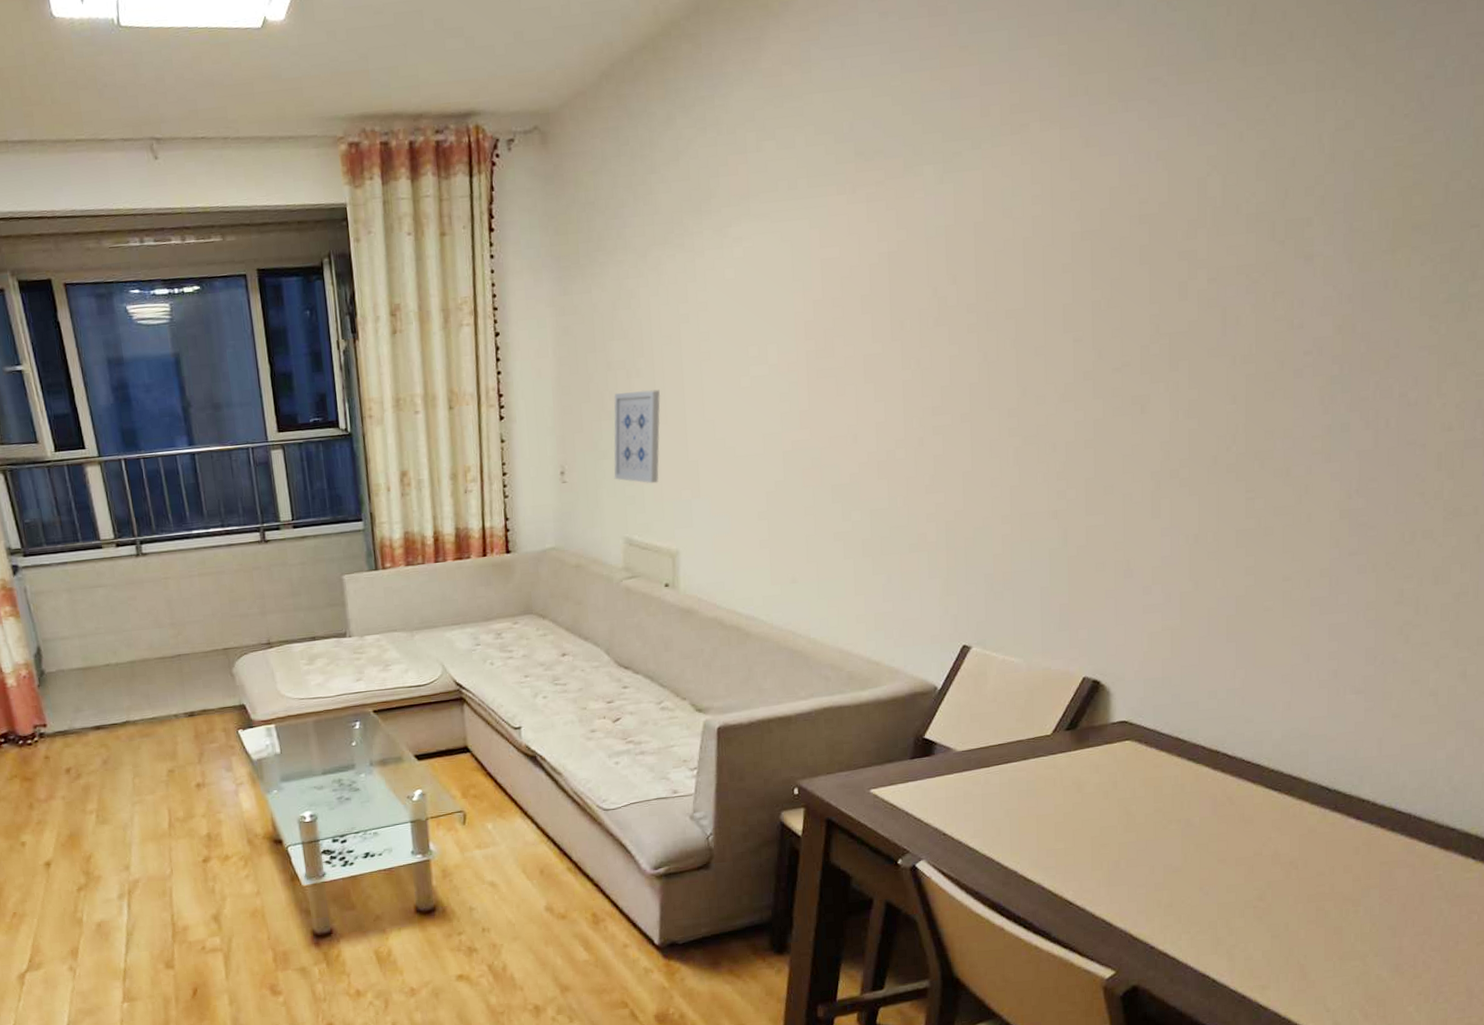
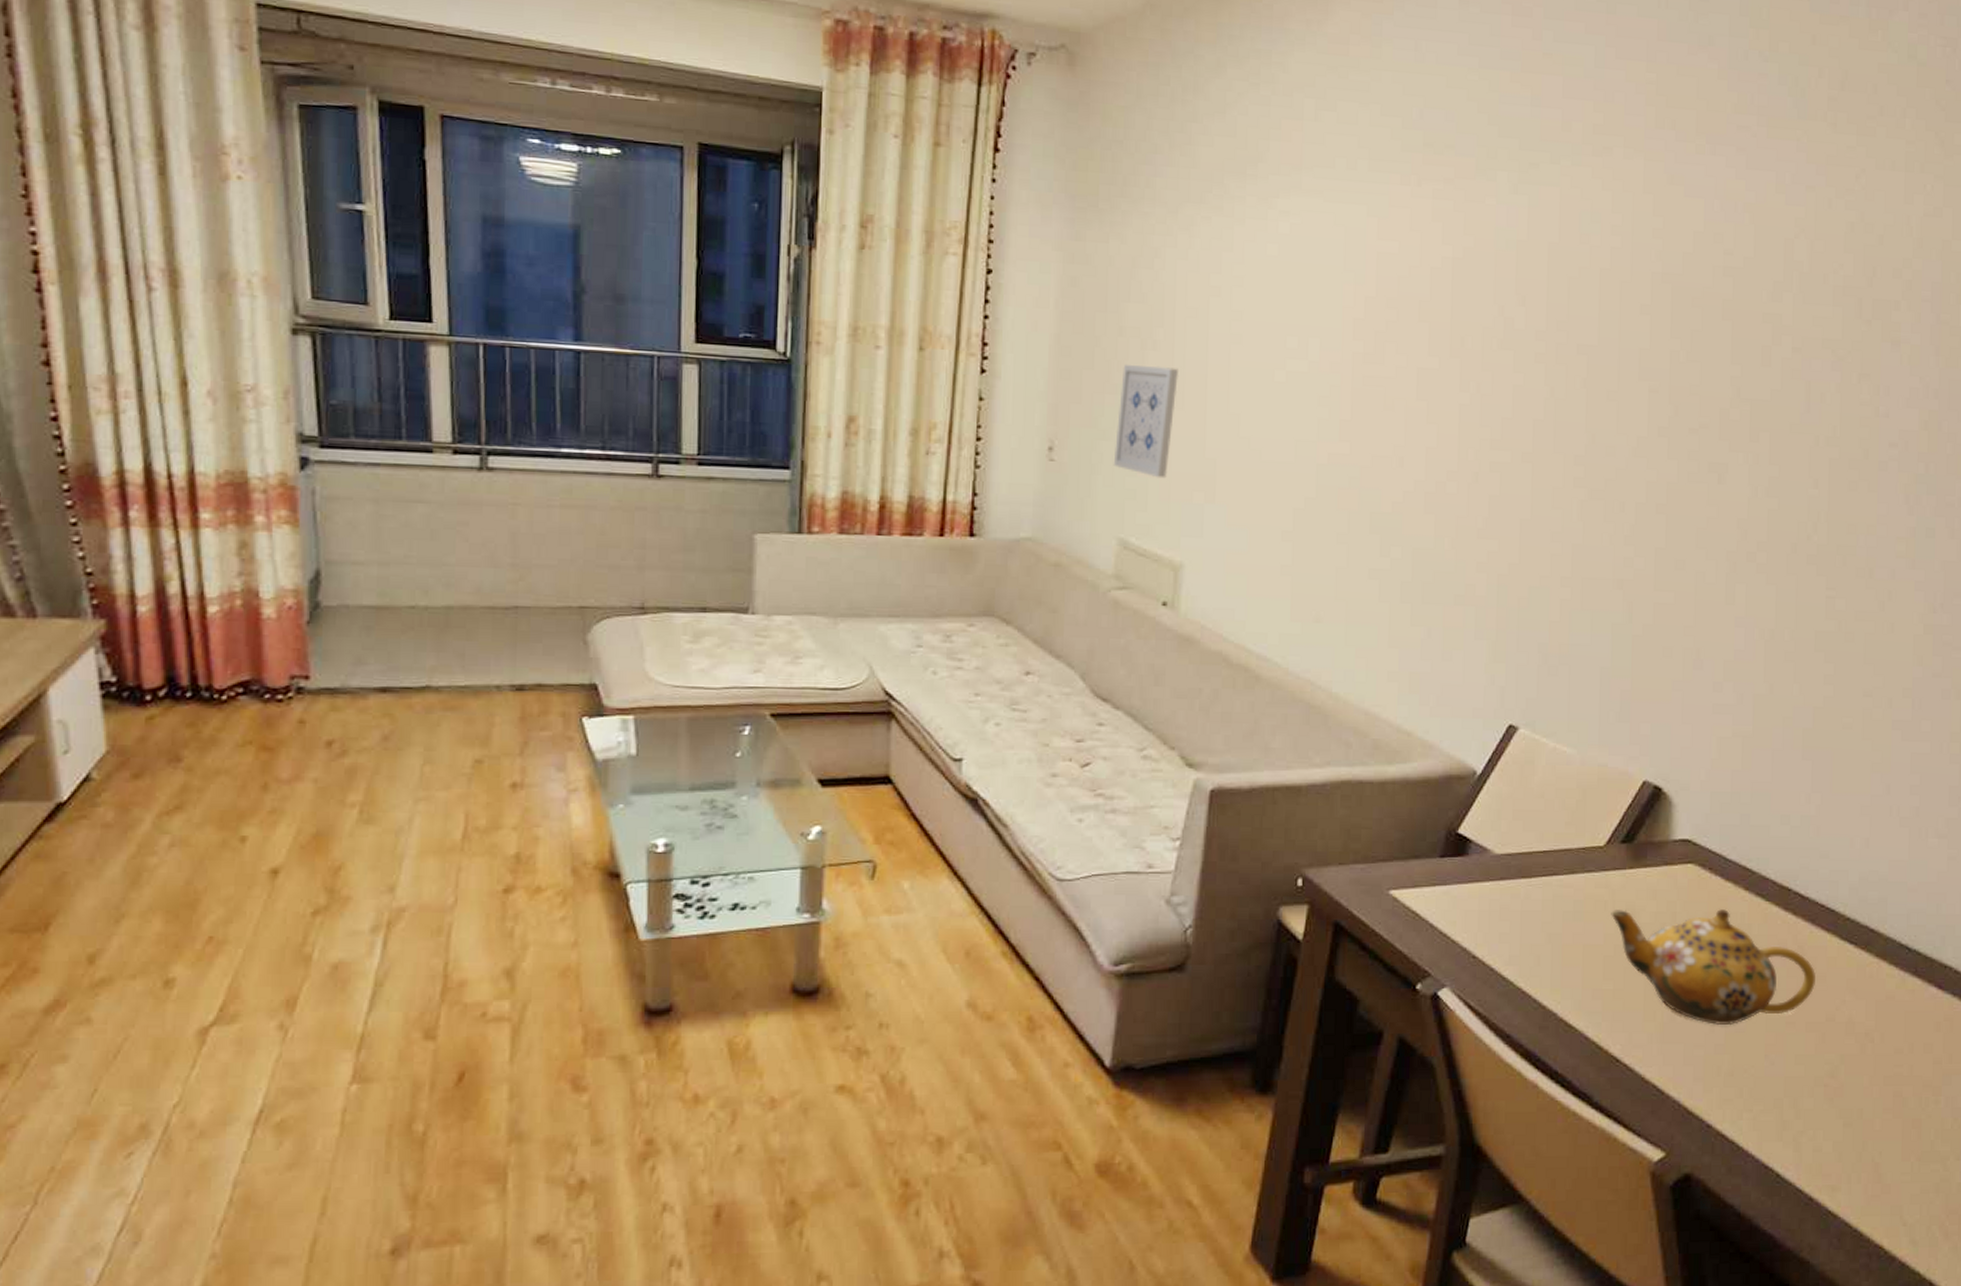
teapot: none [1059,774,1243,868] -> present [1611,909,1815,1025]

